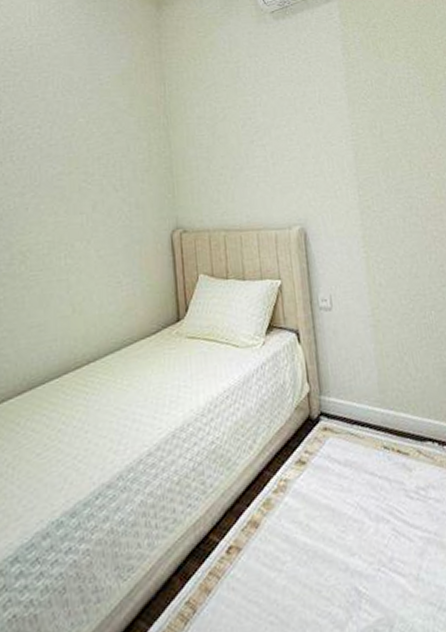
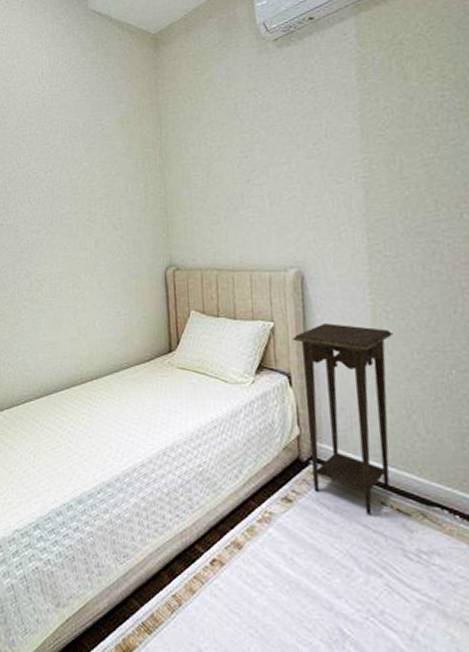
pedestal table: none [299,277,390,461] -> present [292,323,394,514]

